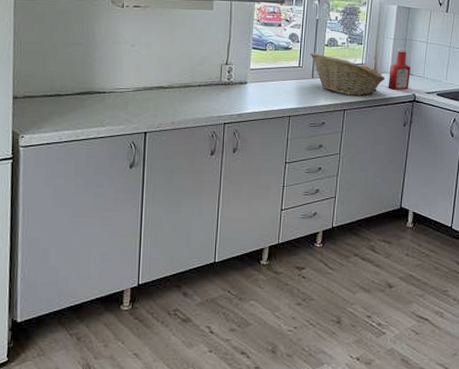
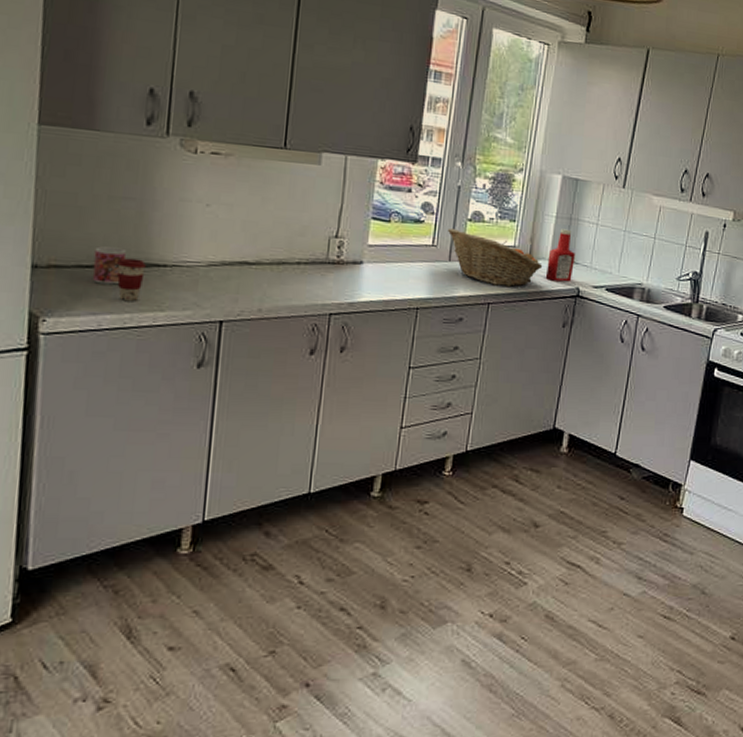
mug: none [54,80,77,108] -> present [92,246,126,285]
coffee cup: none [71,88,91,121] -> present [117,258,146,302]

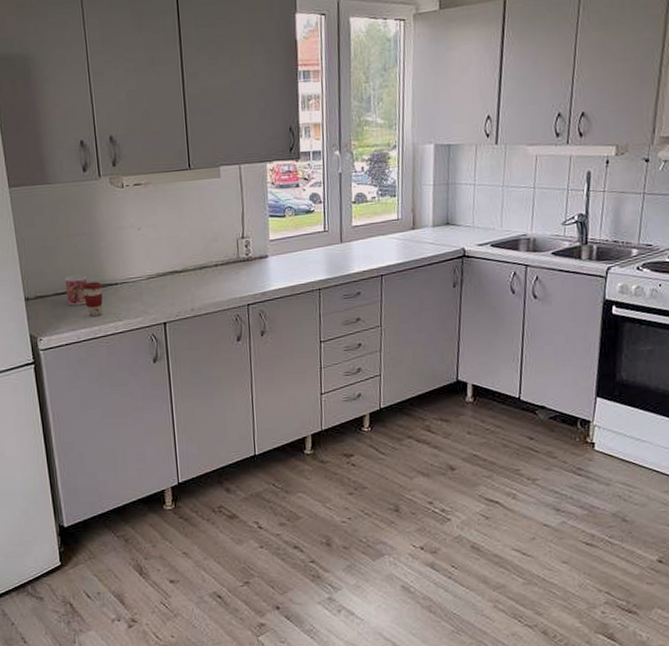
fruit basket: present [448,227,543,287] -> none [336,212,427,258]
ketchup bottle: present [545,229,575,282] -> none [430,194,457,246]

